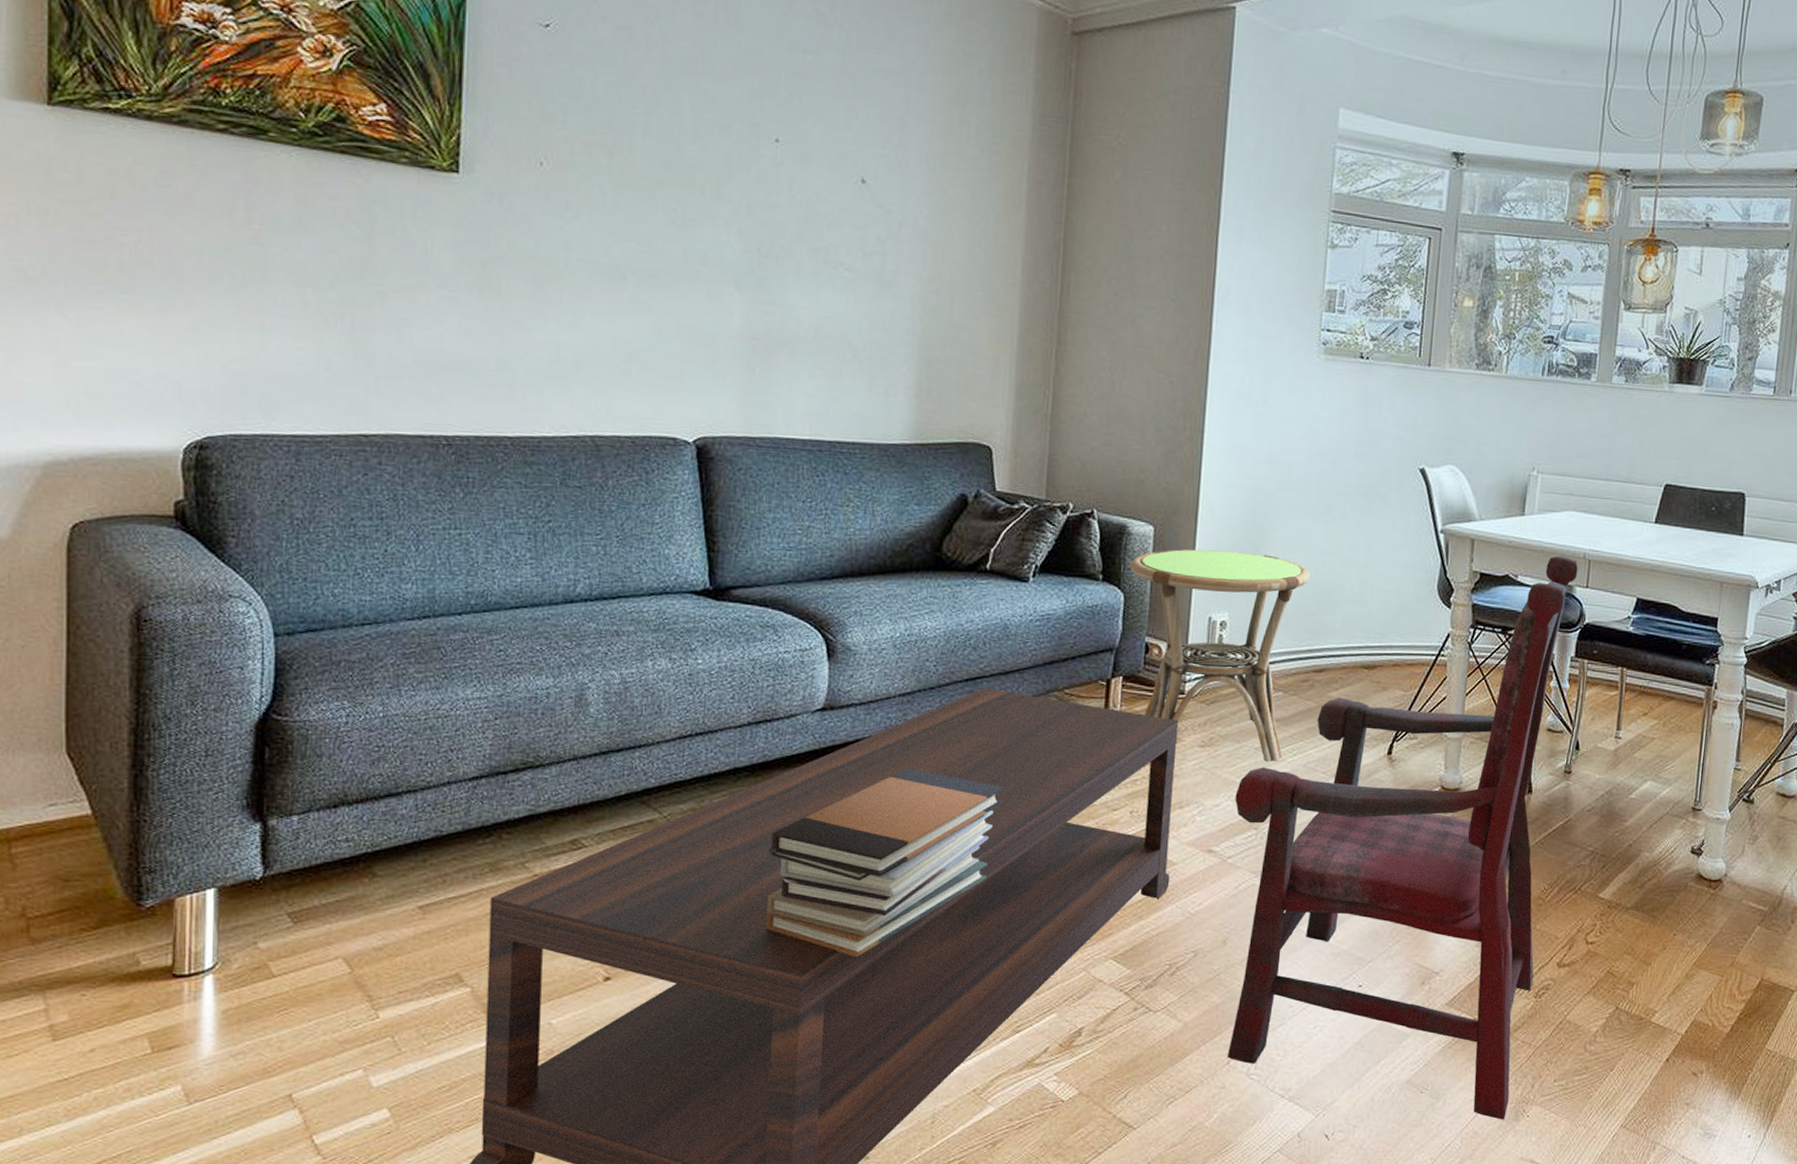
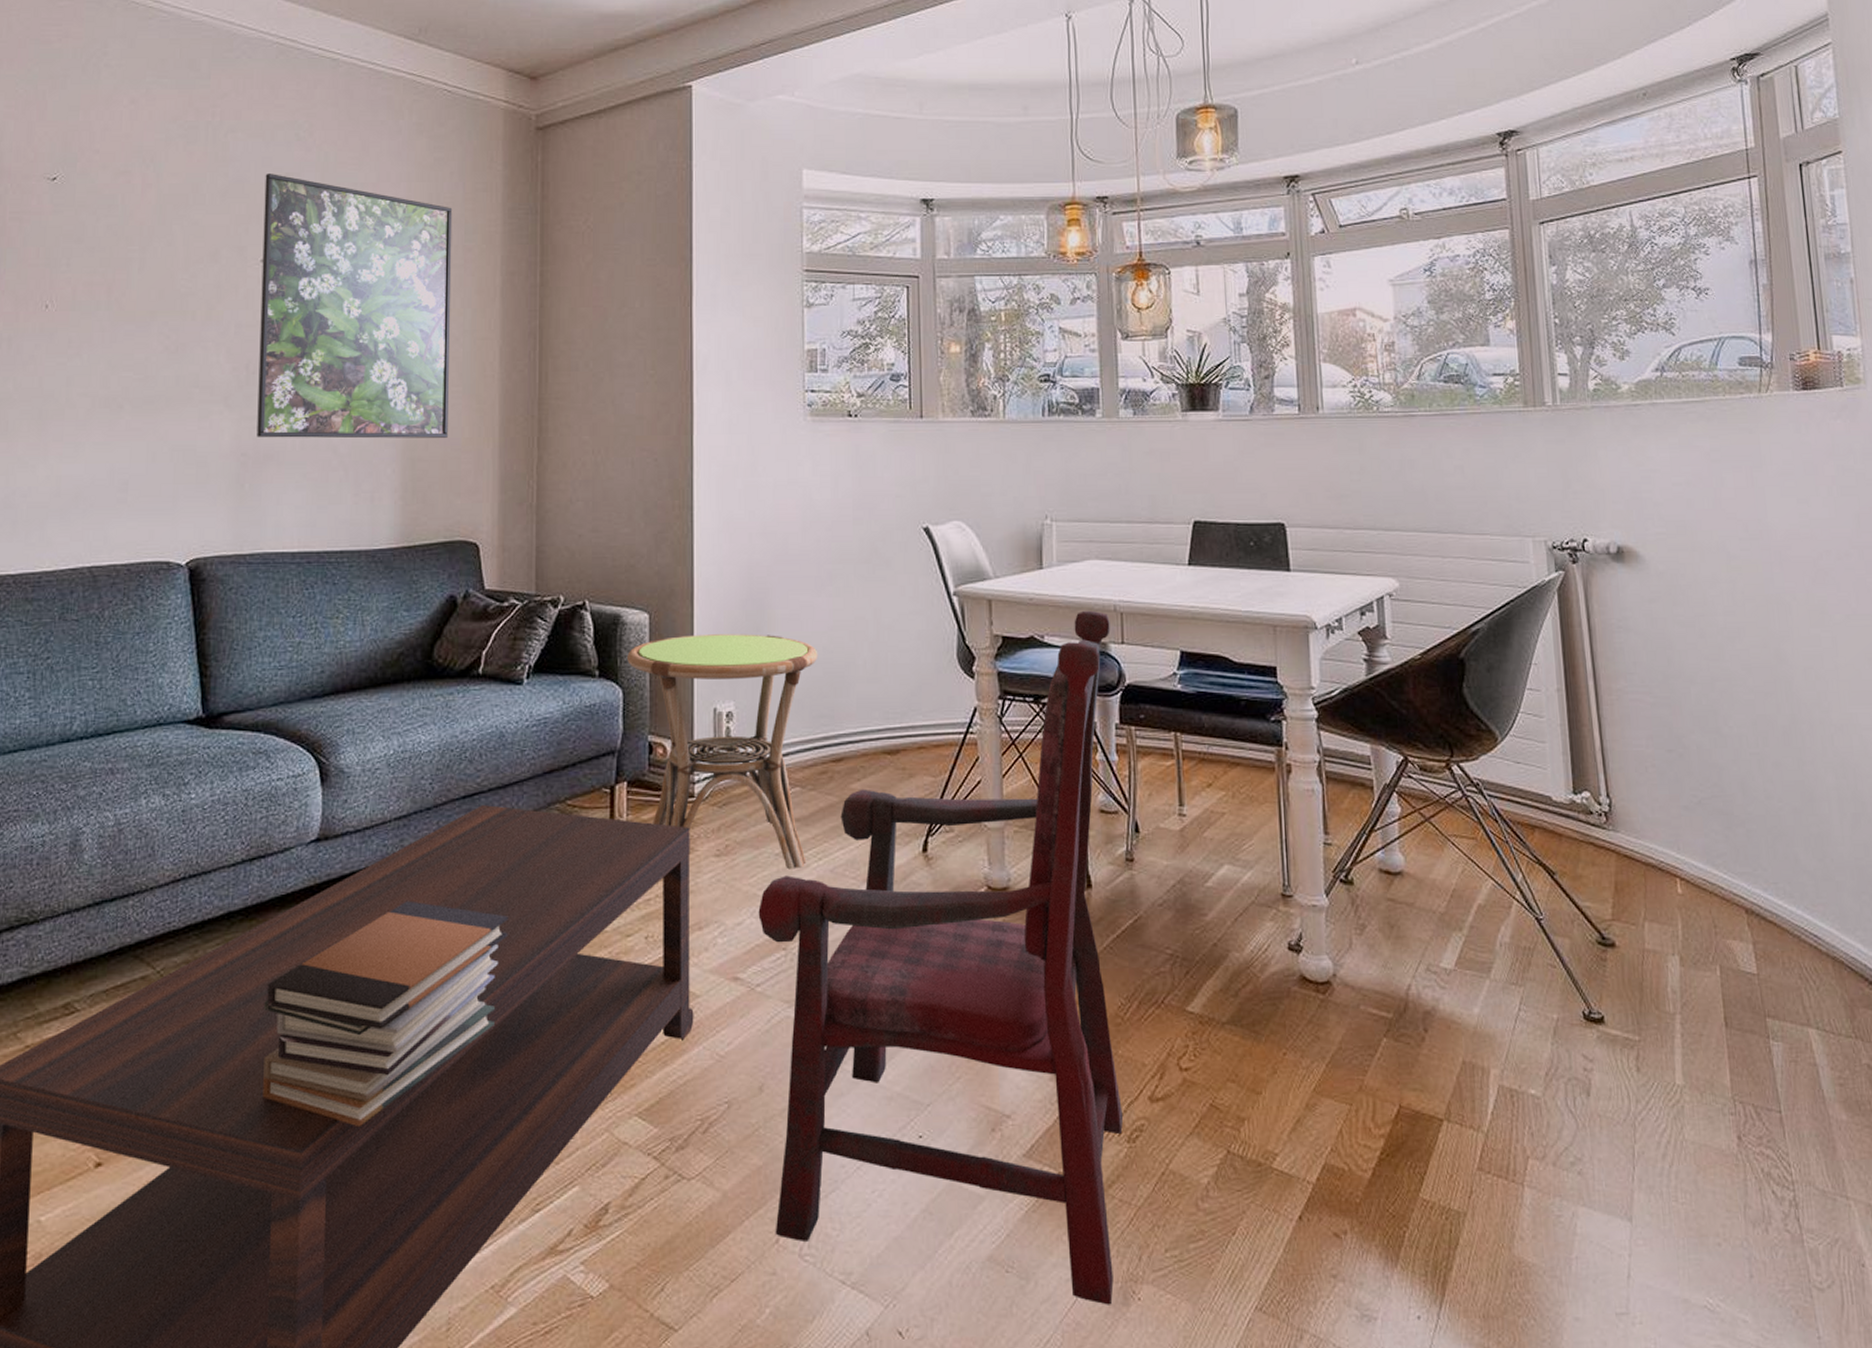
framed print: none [768,47,981,341] -> present [257,174,453,439]

